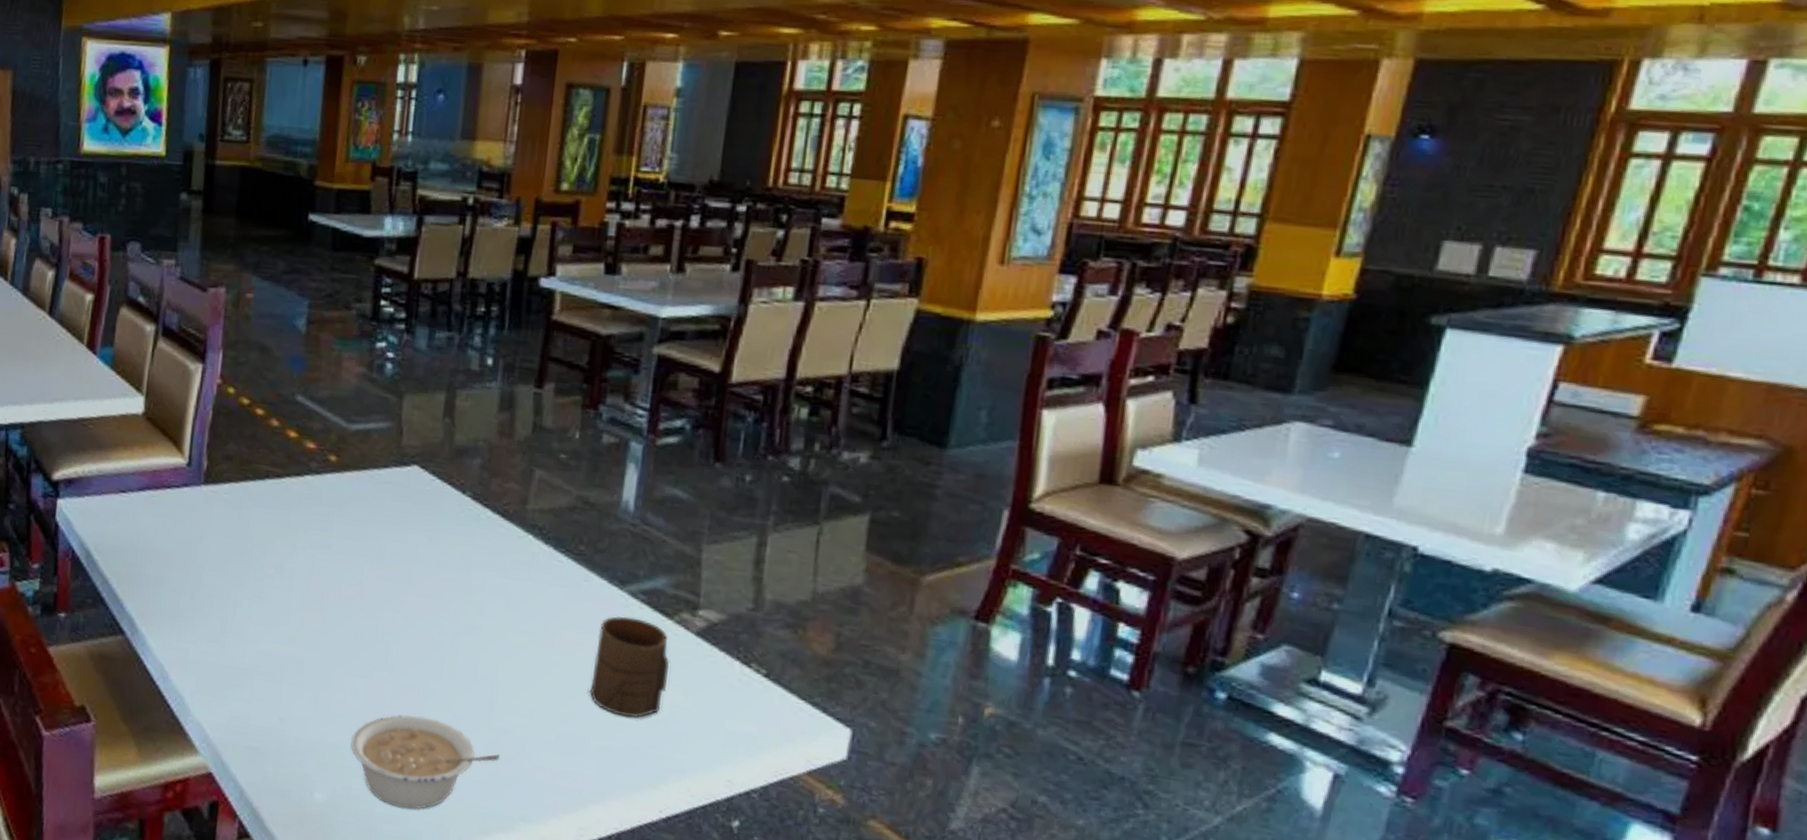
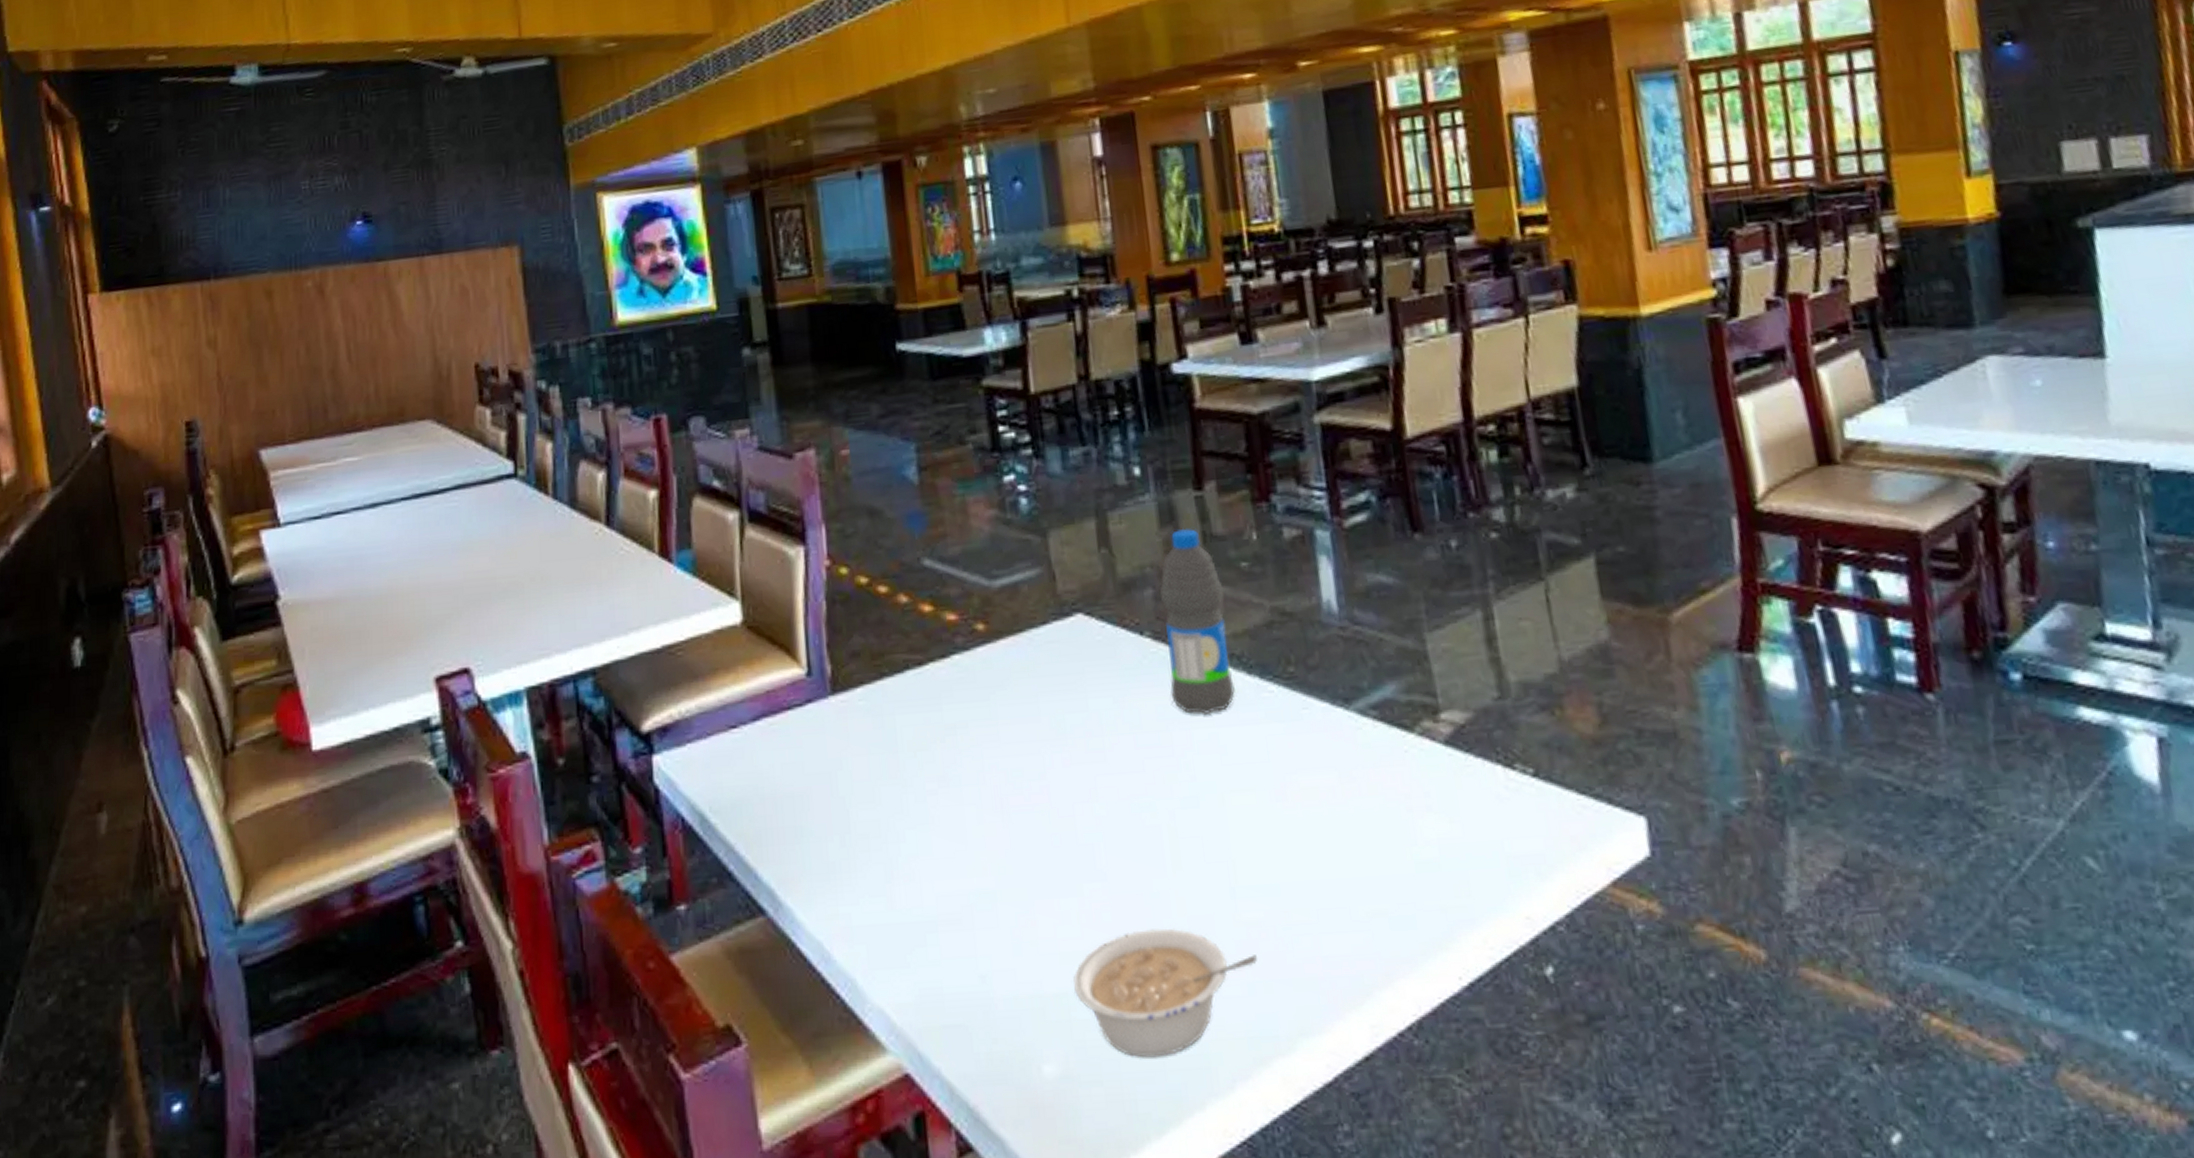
water bottle: none [477,416,541,568] -> present [1159,528,1235,716]
cup: present [589,616,670,719] -> none [1334,739,1428,868]

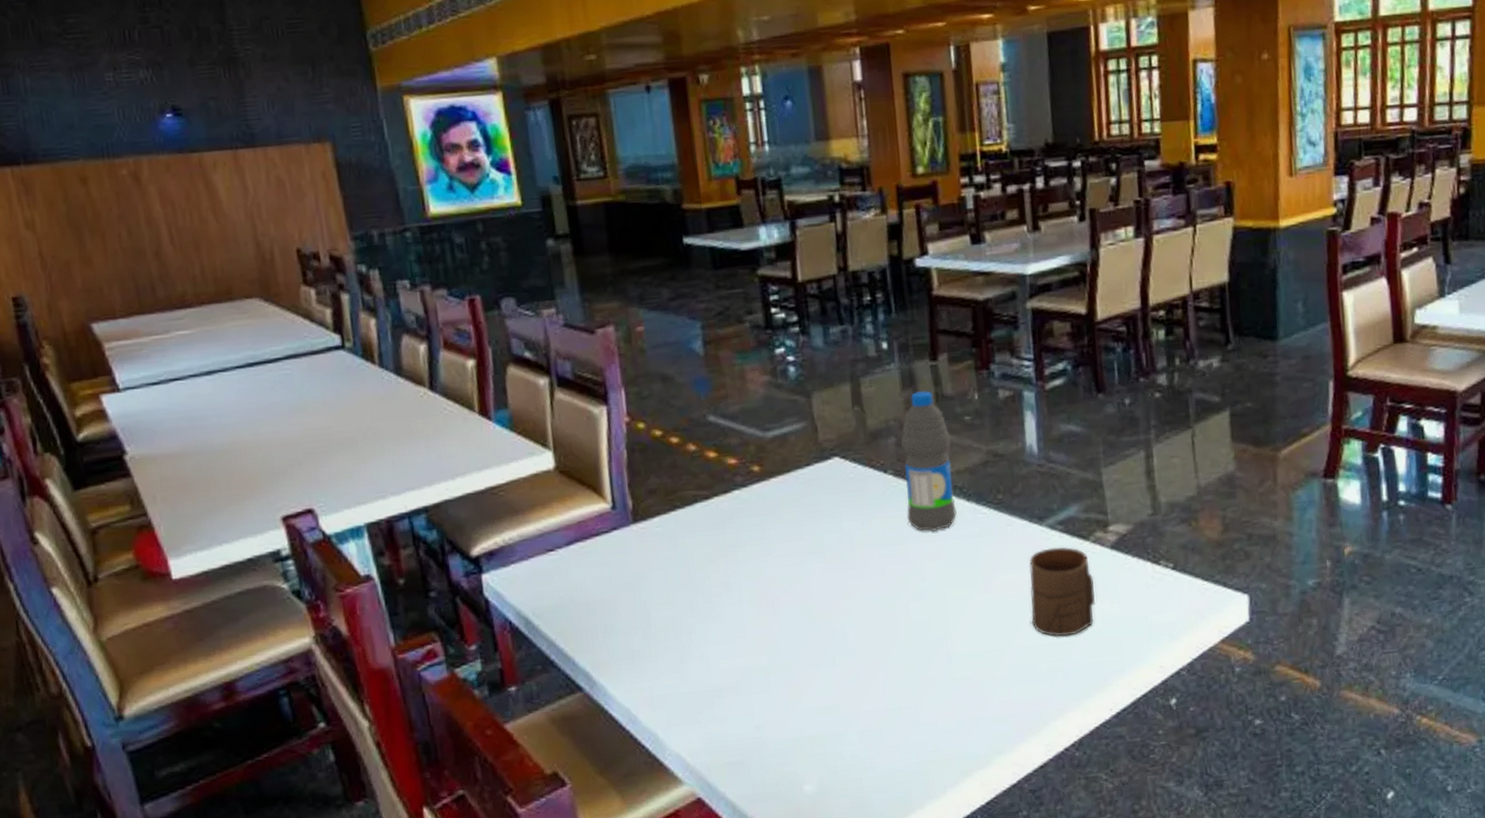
legume: present [1073,928,1257,1058] -> none [828,685,966,776]
cup: none [1334,739,1428,868] -> present [1029,546,1095,637]

